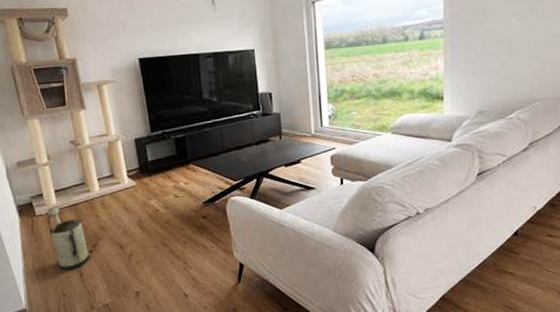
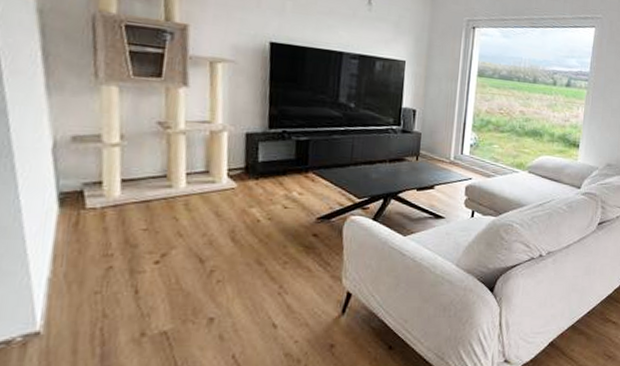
watering can: present [46,207,90,270] -> none [101,200,154,283]

